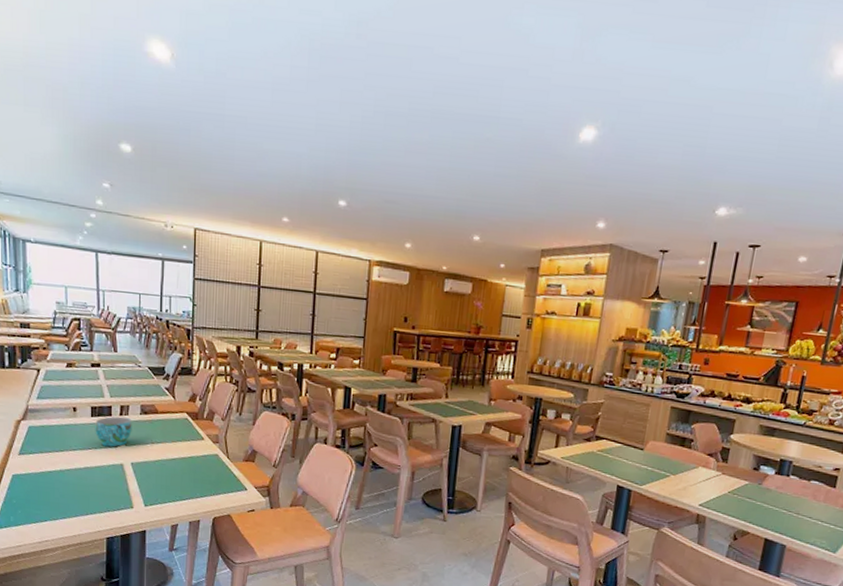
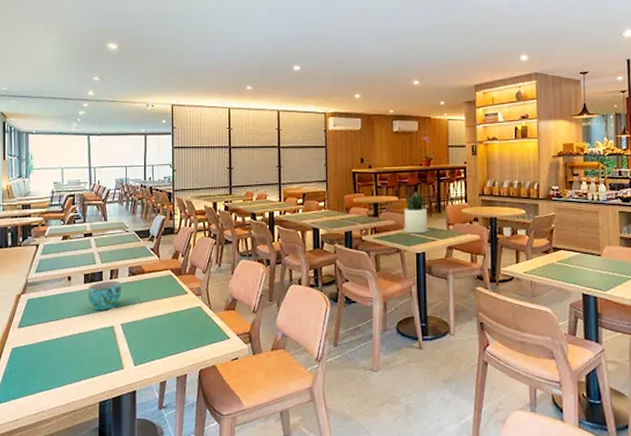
planter: none [440,360,471,407] -> present [402,191,431,234]

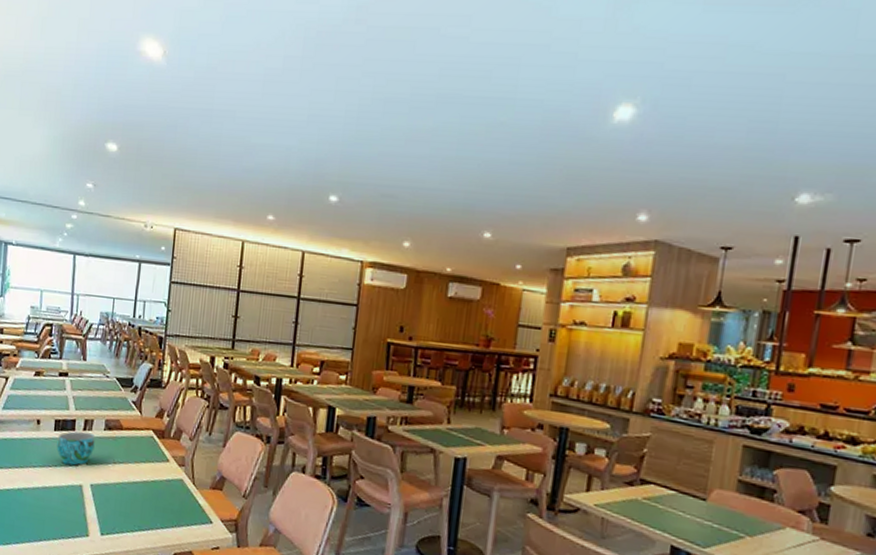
planter: present [402,191,431,234] -> none [440,378,479,435]

